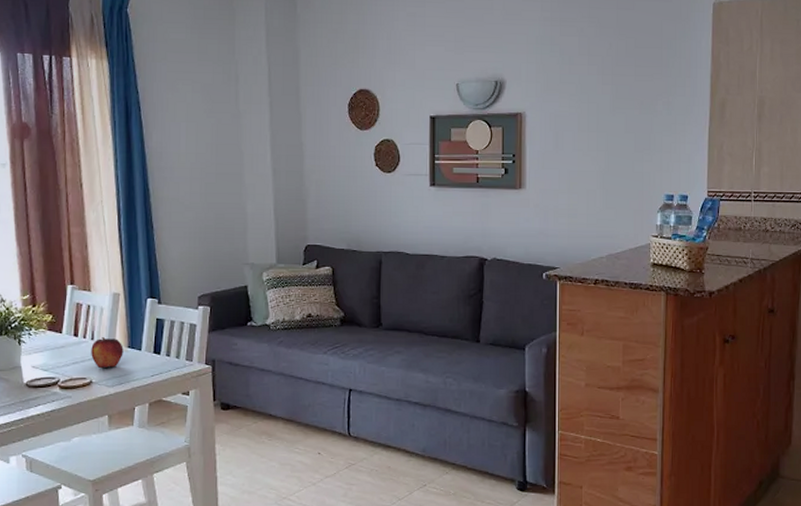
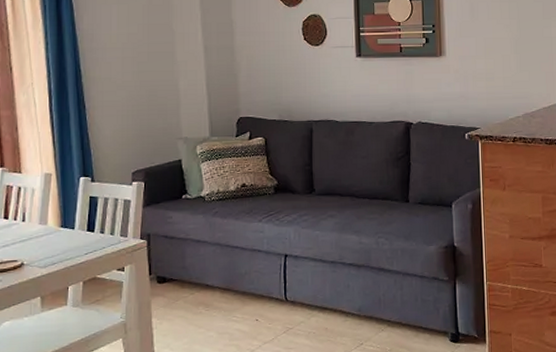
fruit: present [91,337,124,369] -> none [22,218,56,250]

